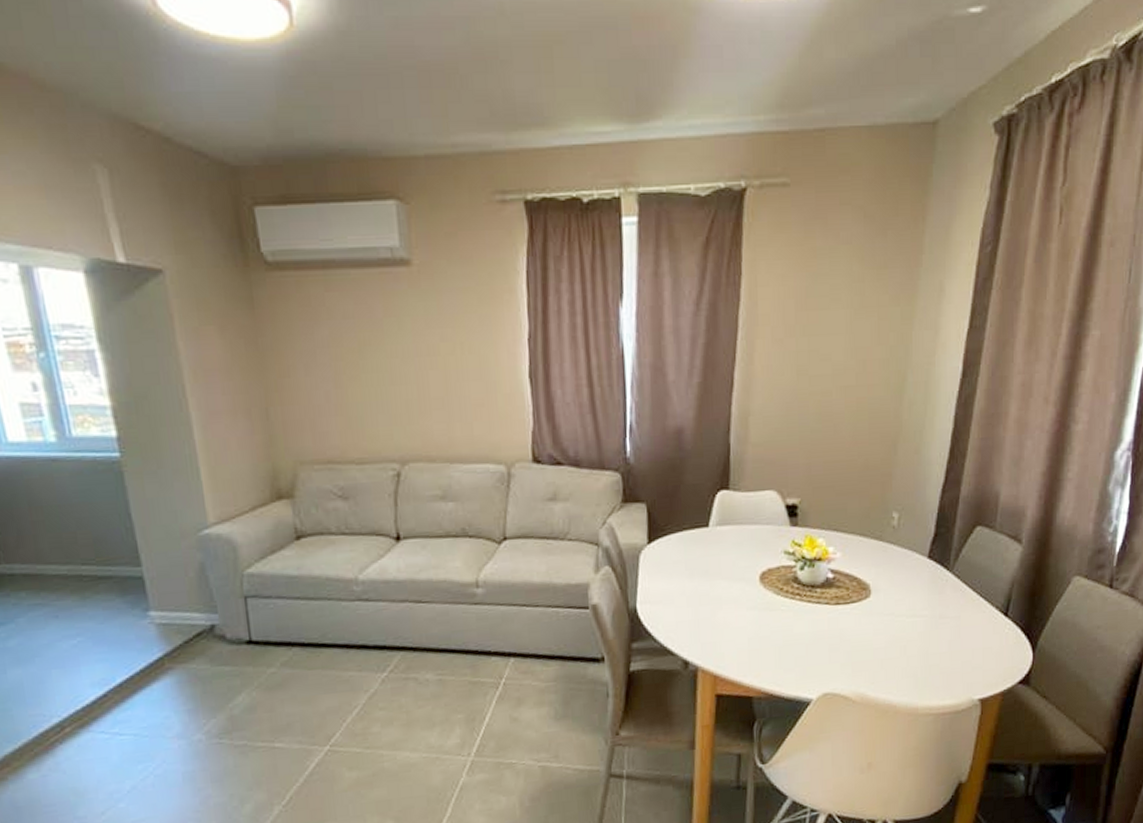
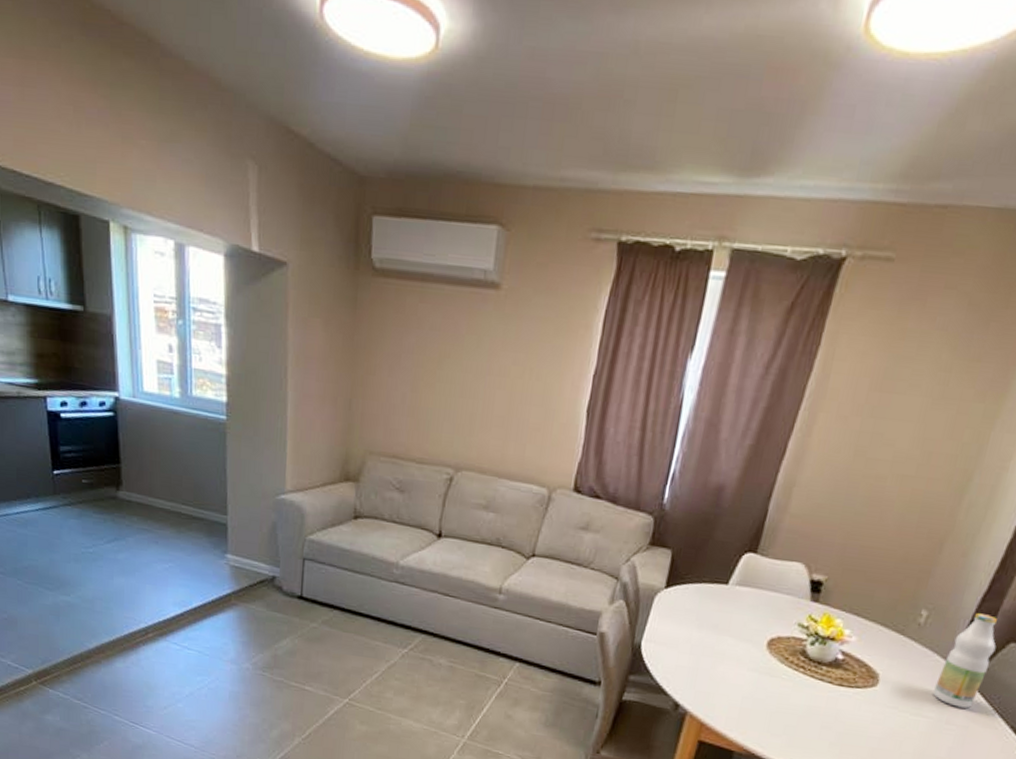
bottle: none [922,504,965,600] -> present [933,613,997,709]

